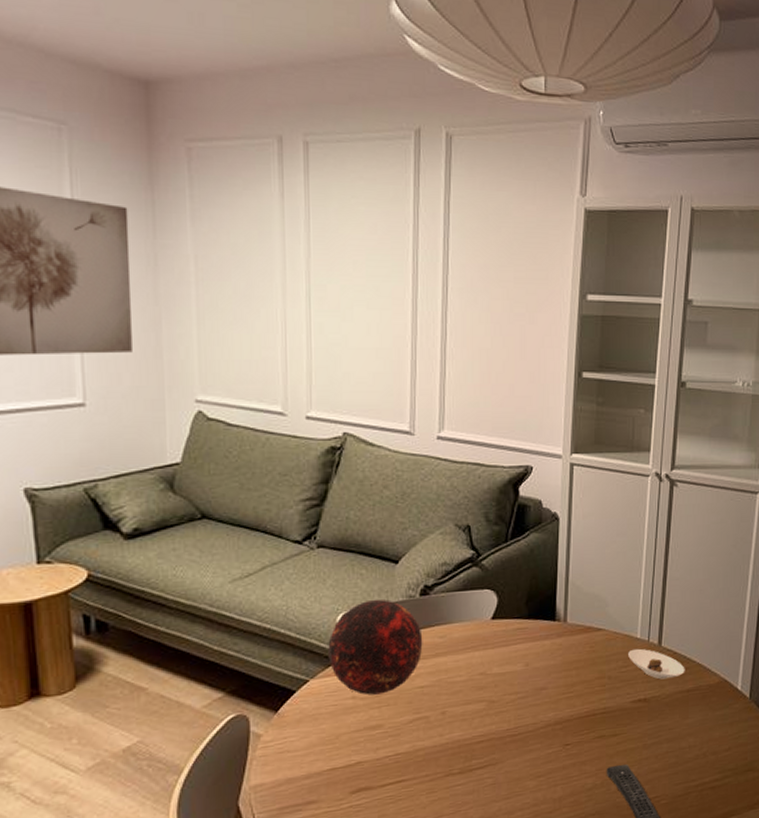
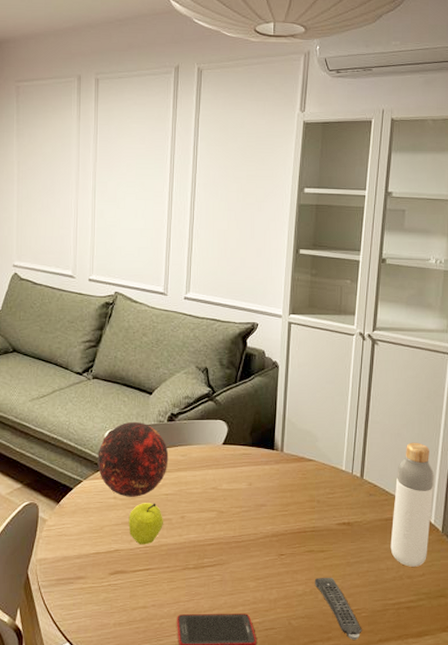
fruit: none [372,699,418,753] -> present [128,503,163,545]
saucer: present [628,648,685,680] -> none [335,479,384,508]
bottle: none [692,598,742,742] -> present [390,442,435,567]

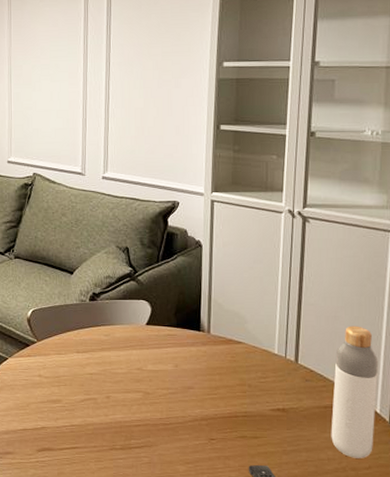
decorative orb: present [97,421,169,497] -> none [22,300,92,376]
fruit: present [128,503,163,545] -> none [54,381,89,423]

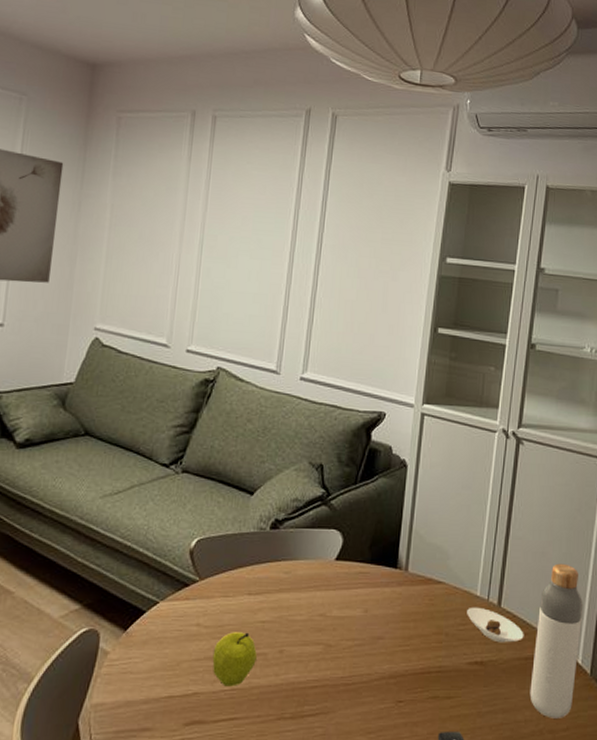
fruit: none [54,381,89,423] -> present [212,632,257,687]
saucer: none [267,363,322,394] -> present [467,607,524,643]

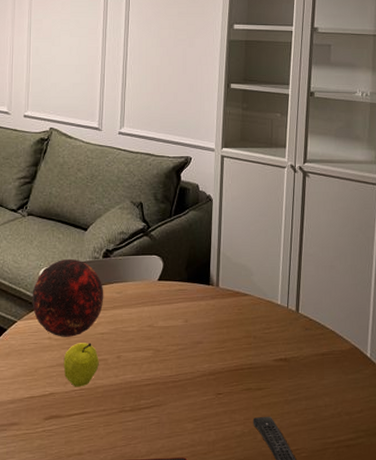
decorative orb: none [179,527,269,624] -> present [32,258,104,337]
saucer: present [467,607,524,643] -> none [270,313,320,342]
bottle: present [529,563,584,718] -> none [328,274,369,403]

